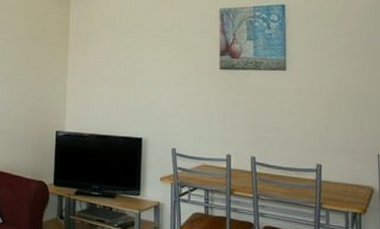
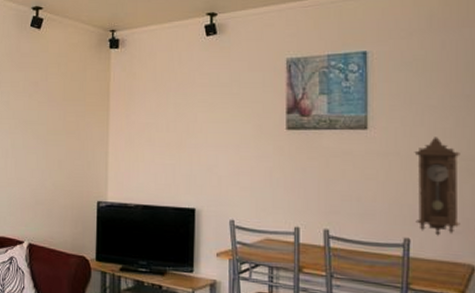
pendulum clock: none [324,78,362,162] -> present [414,137,460,236]

